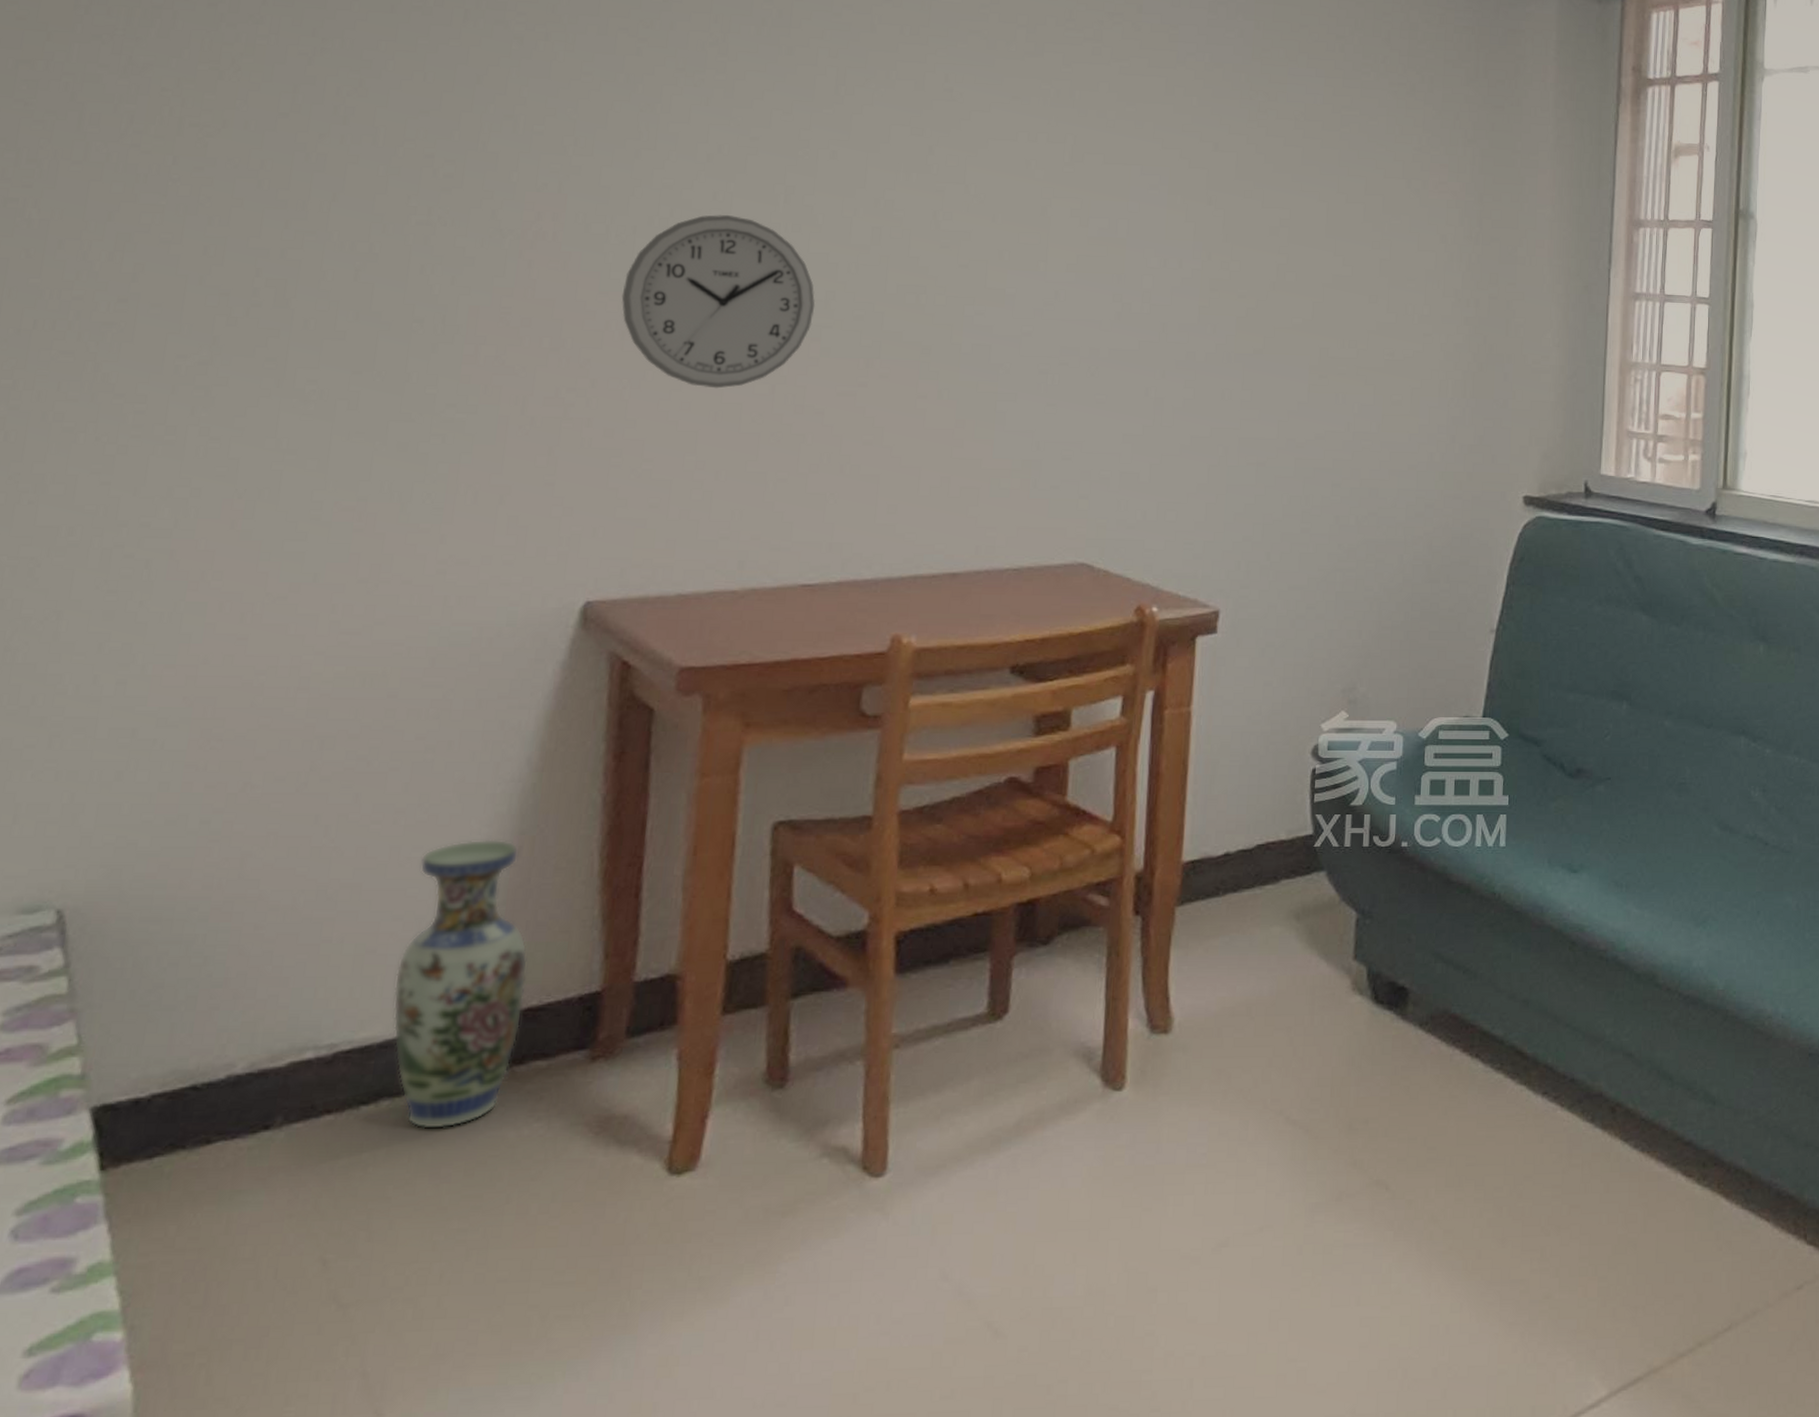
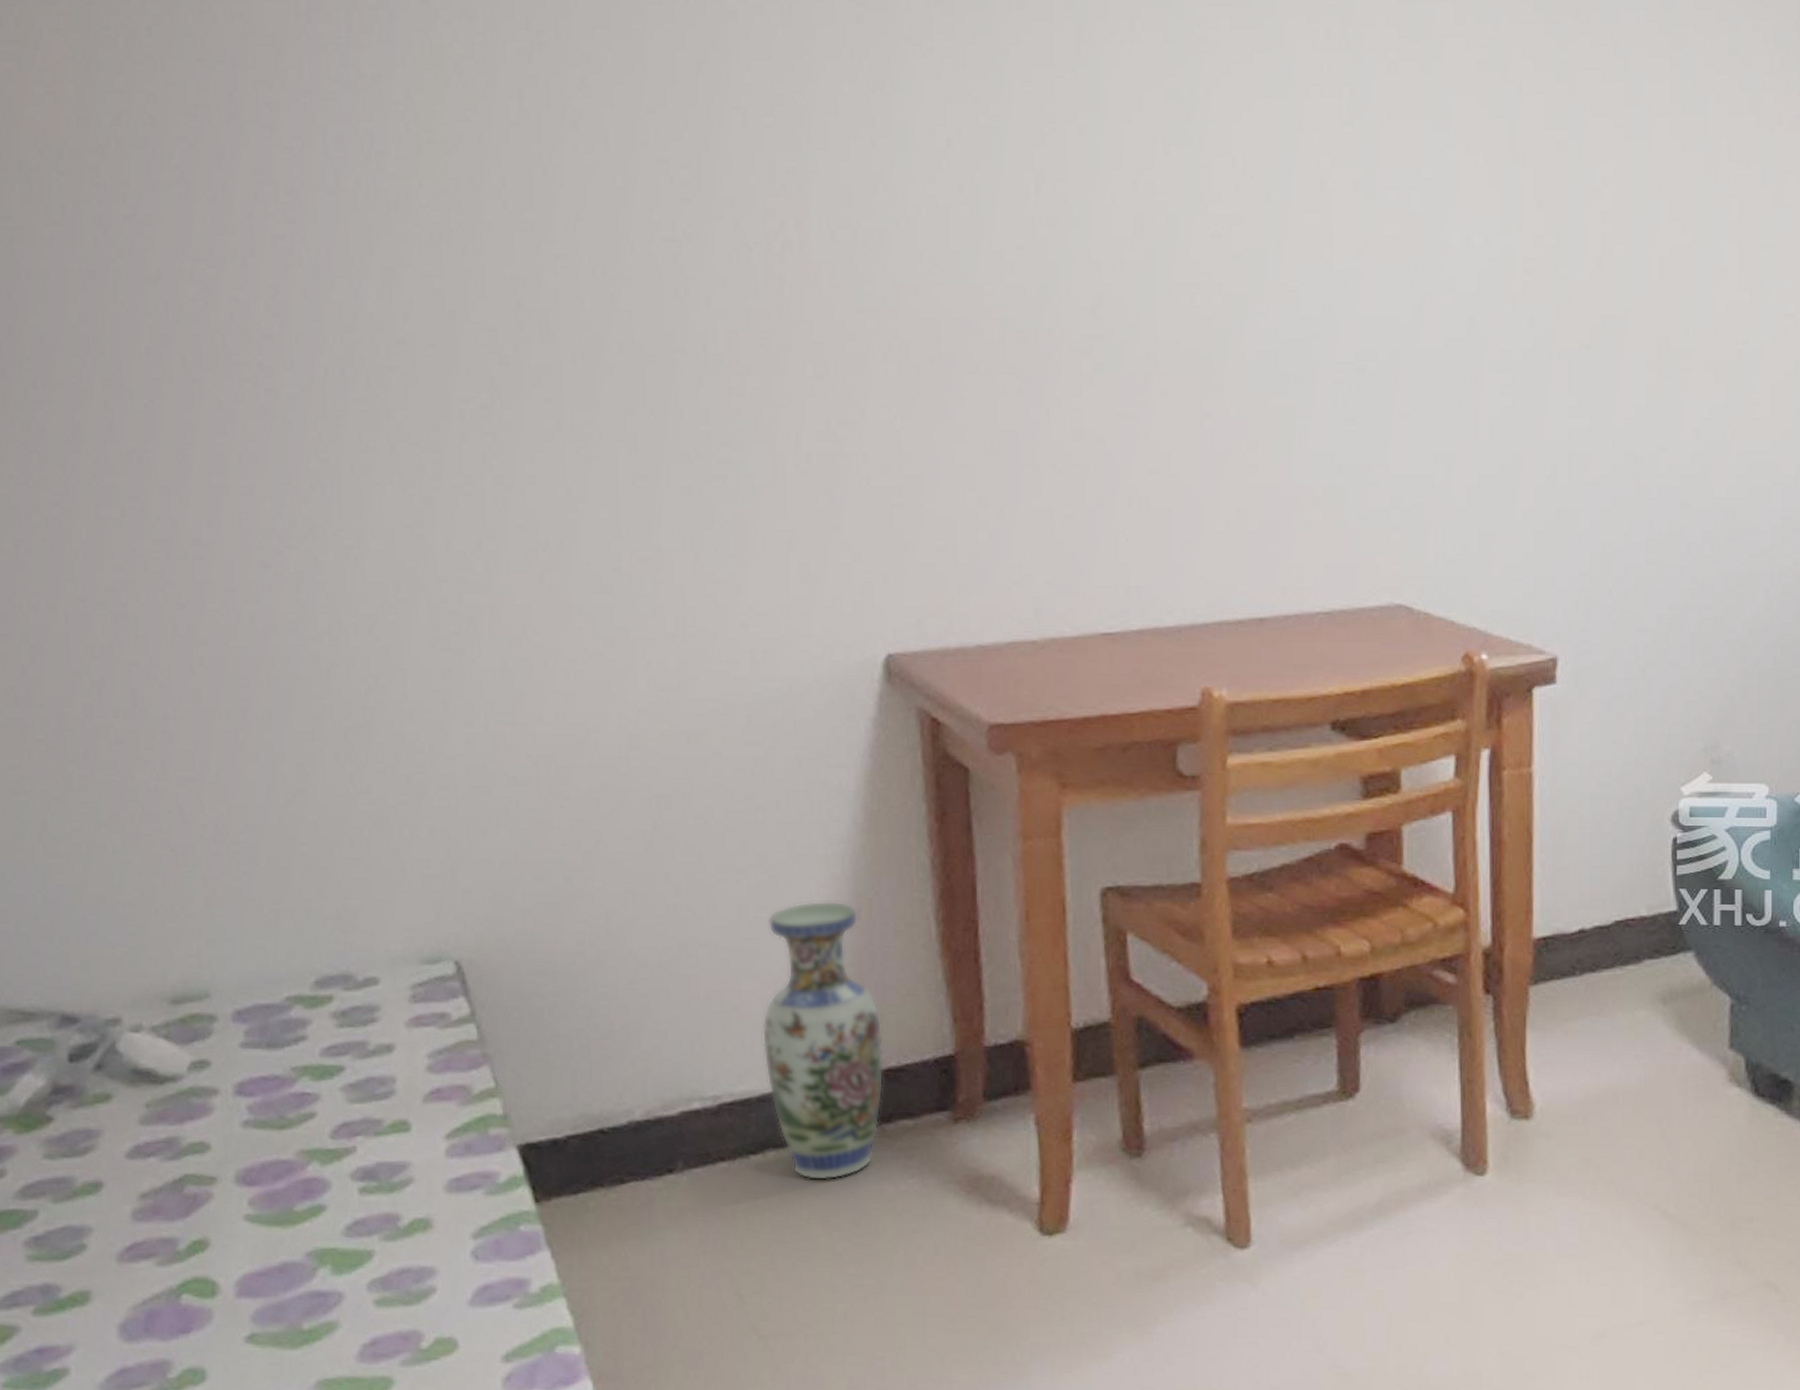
wall clock: present [621,215,816,389] -> none [878,211,1082,415]

